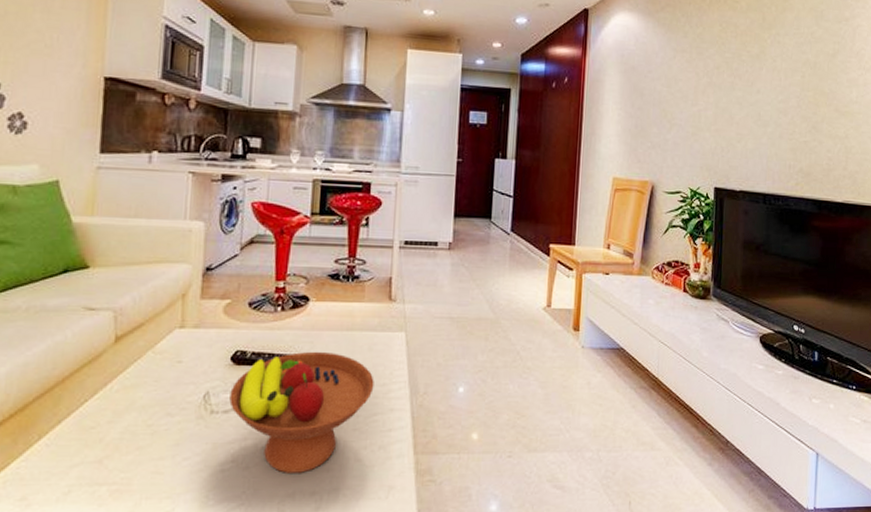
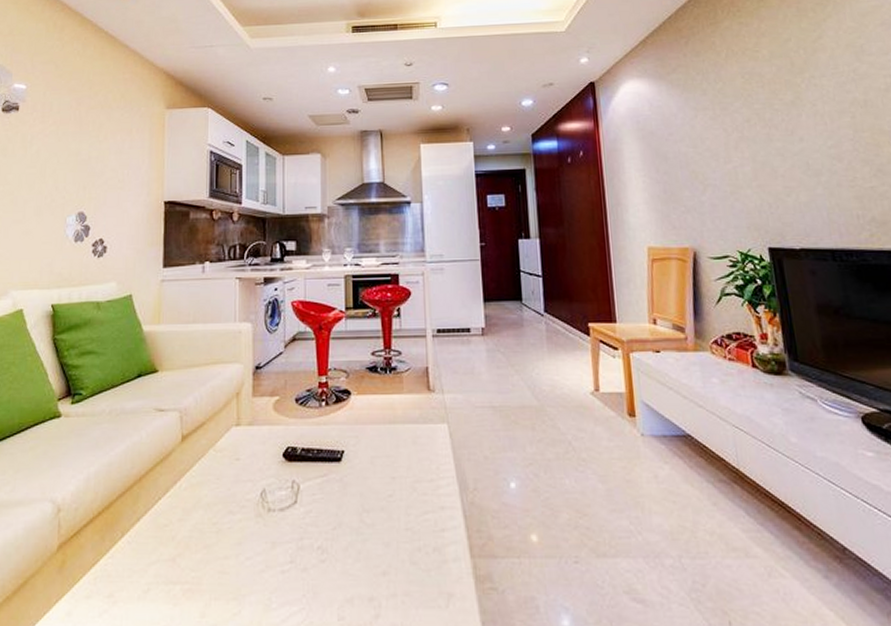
fruit bowl: present [229,351,374,473] -> none [284,446,422,576]

